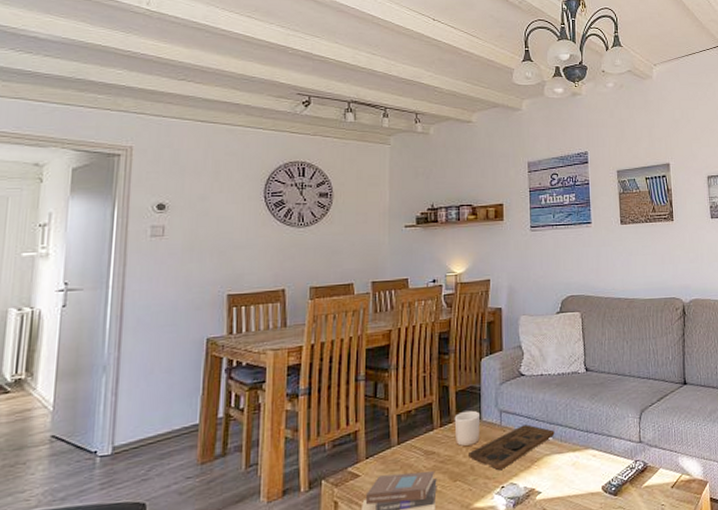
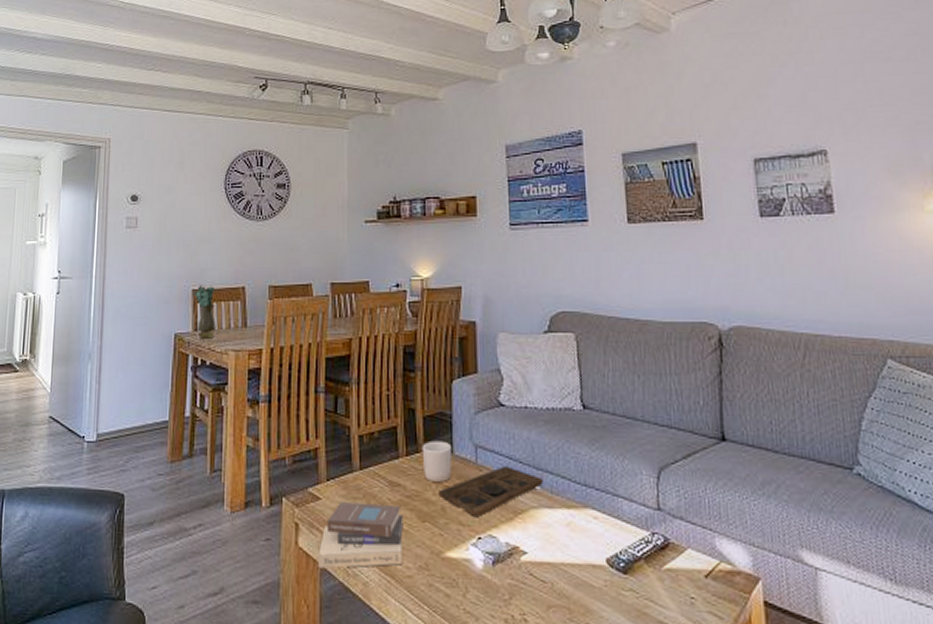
vase: none [229,289,254,341] -> present [194,285,216,339]

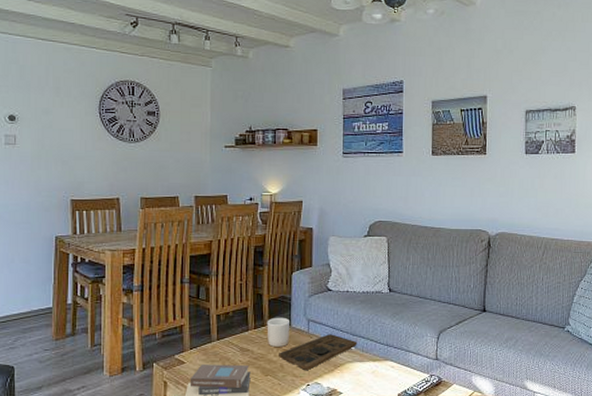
vase: present [194,285,216,339] -> none [72,195,94,241]

